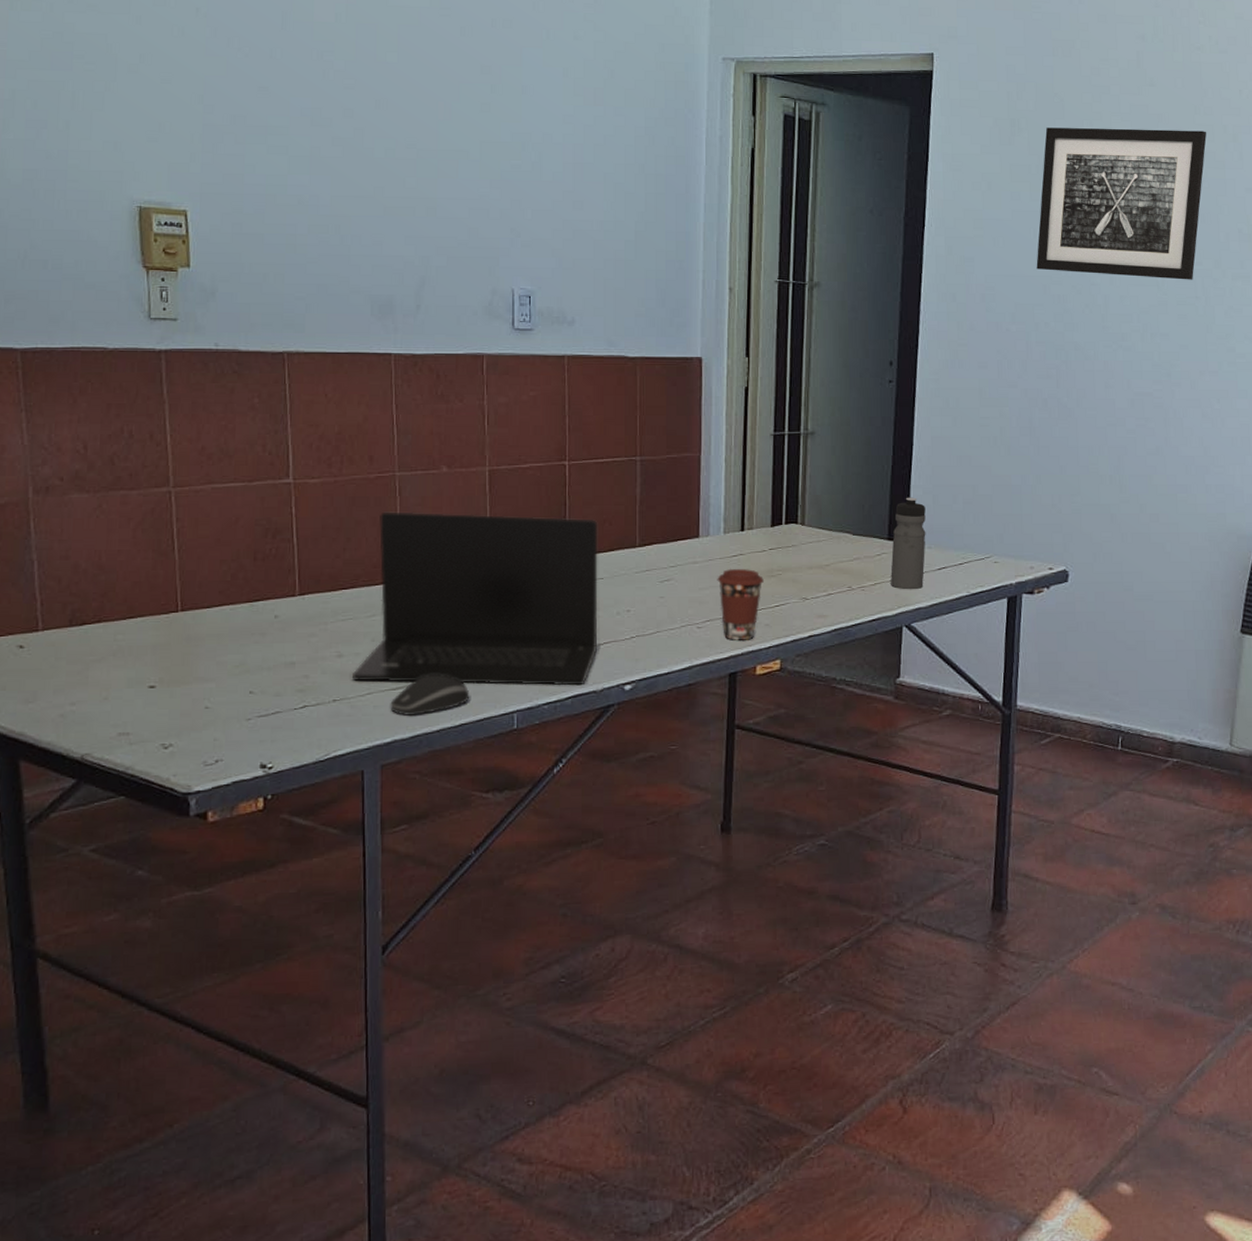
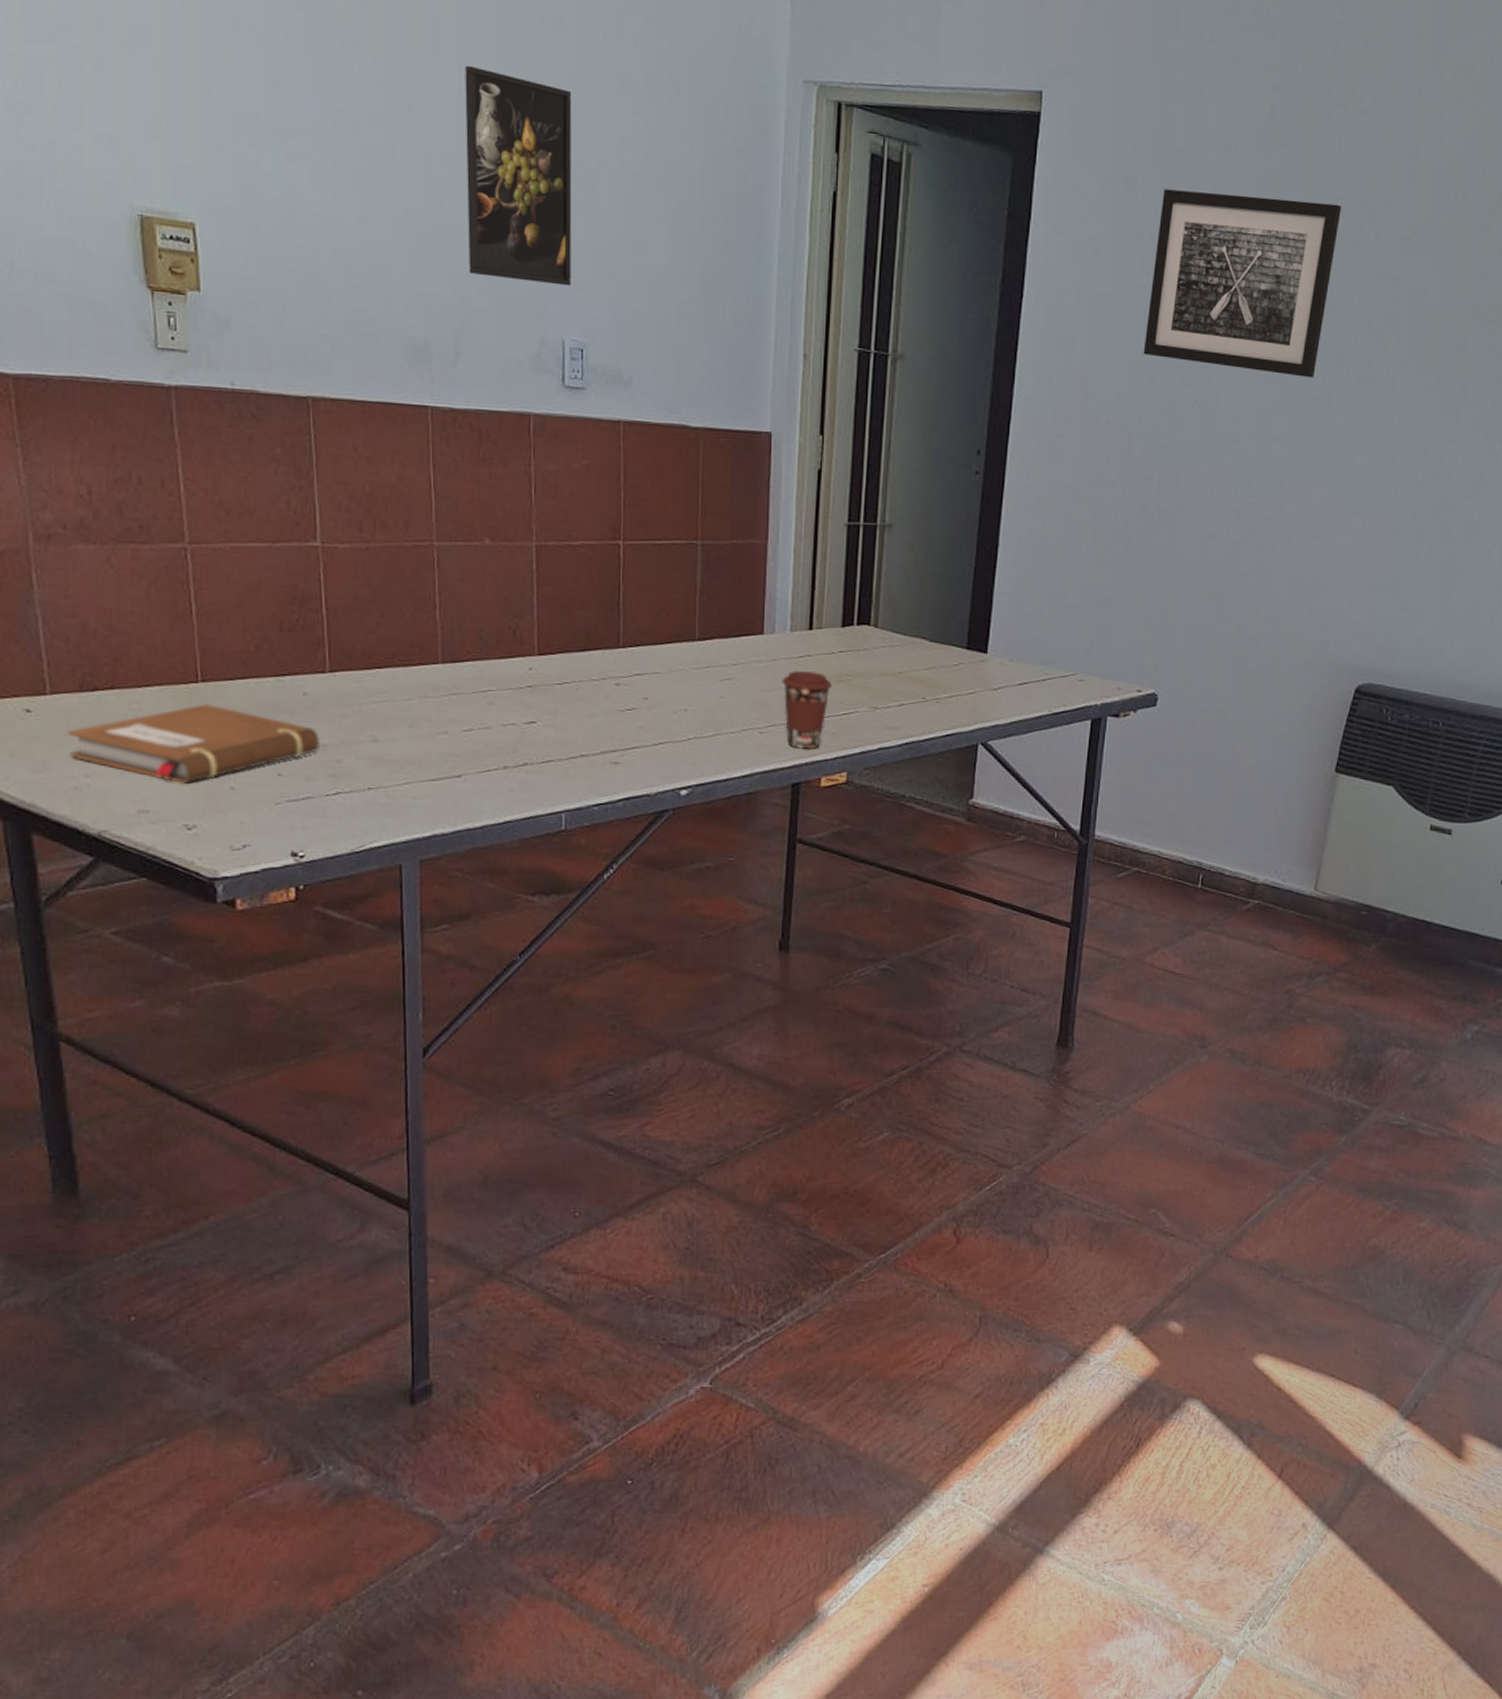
notebook: none [56,630,290,707] -> present [67,703,321,785]
laptop: present [351,511,598,686] -> none [387,585,655,788]
computer mouse: present [390,675,470,716] -> none [429,767,515,809]
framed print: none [425,64,520,243] -> present [465,65,572,286]
water bottle: present [890,497,926,590] -> none [968,603,1009,705]

